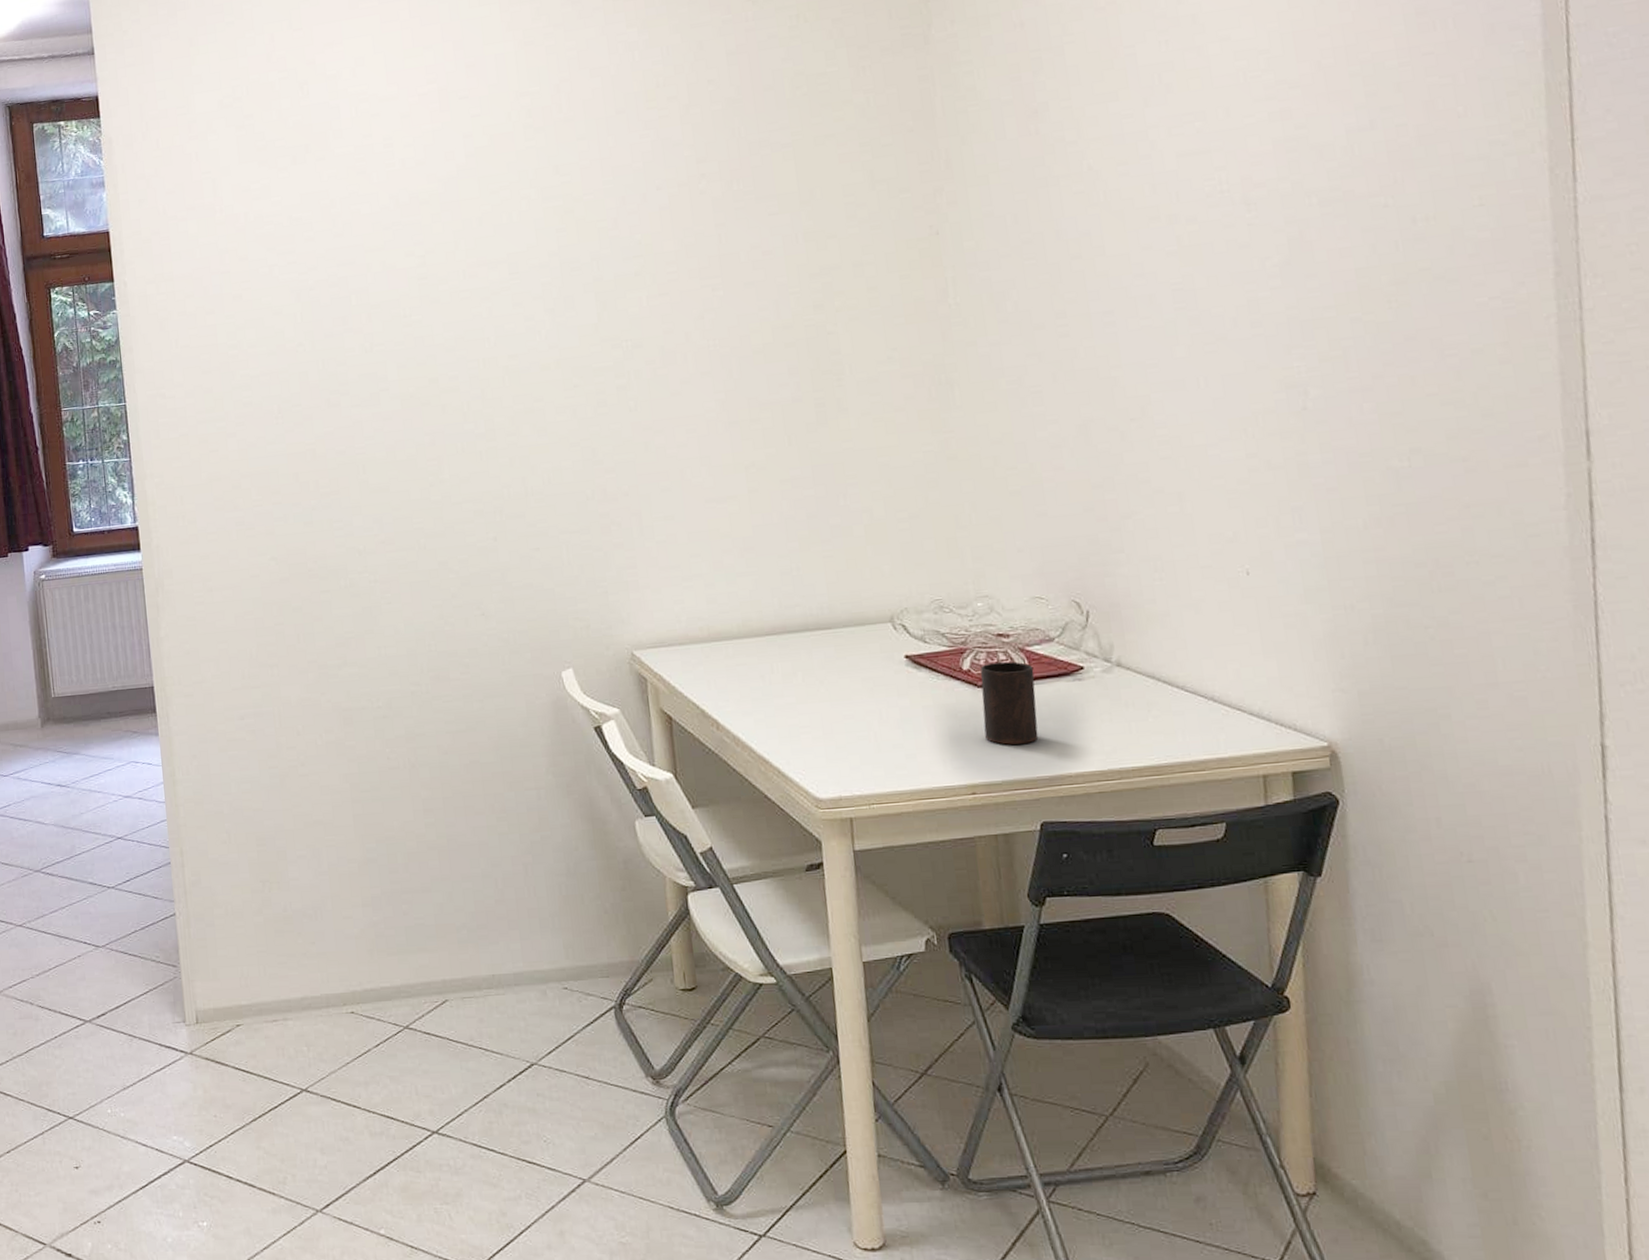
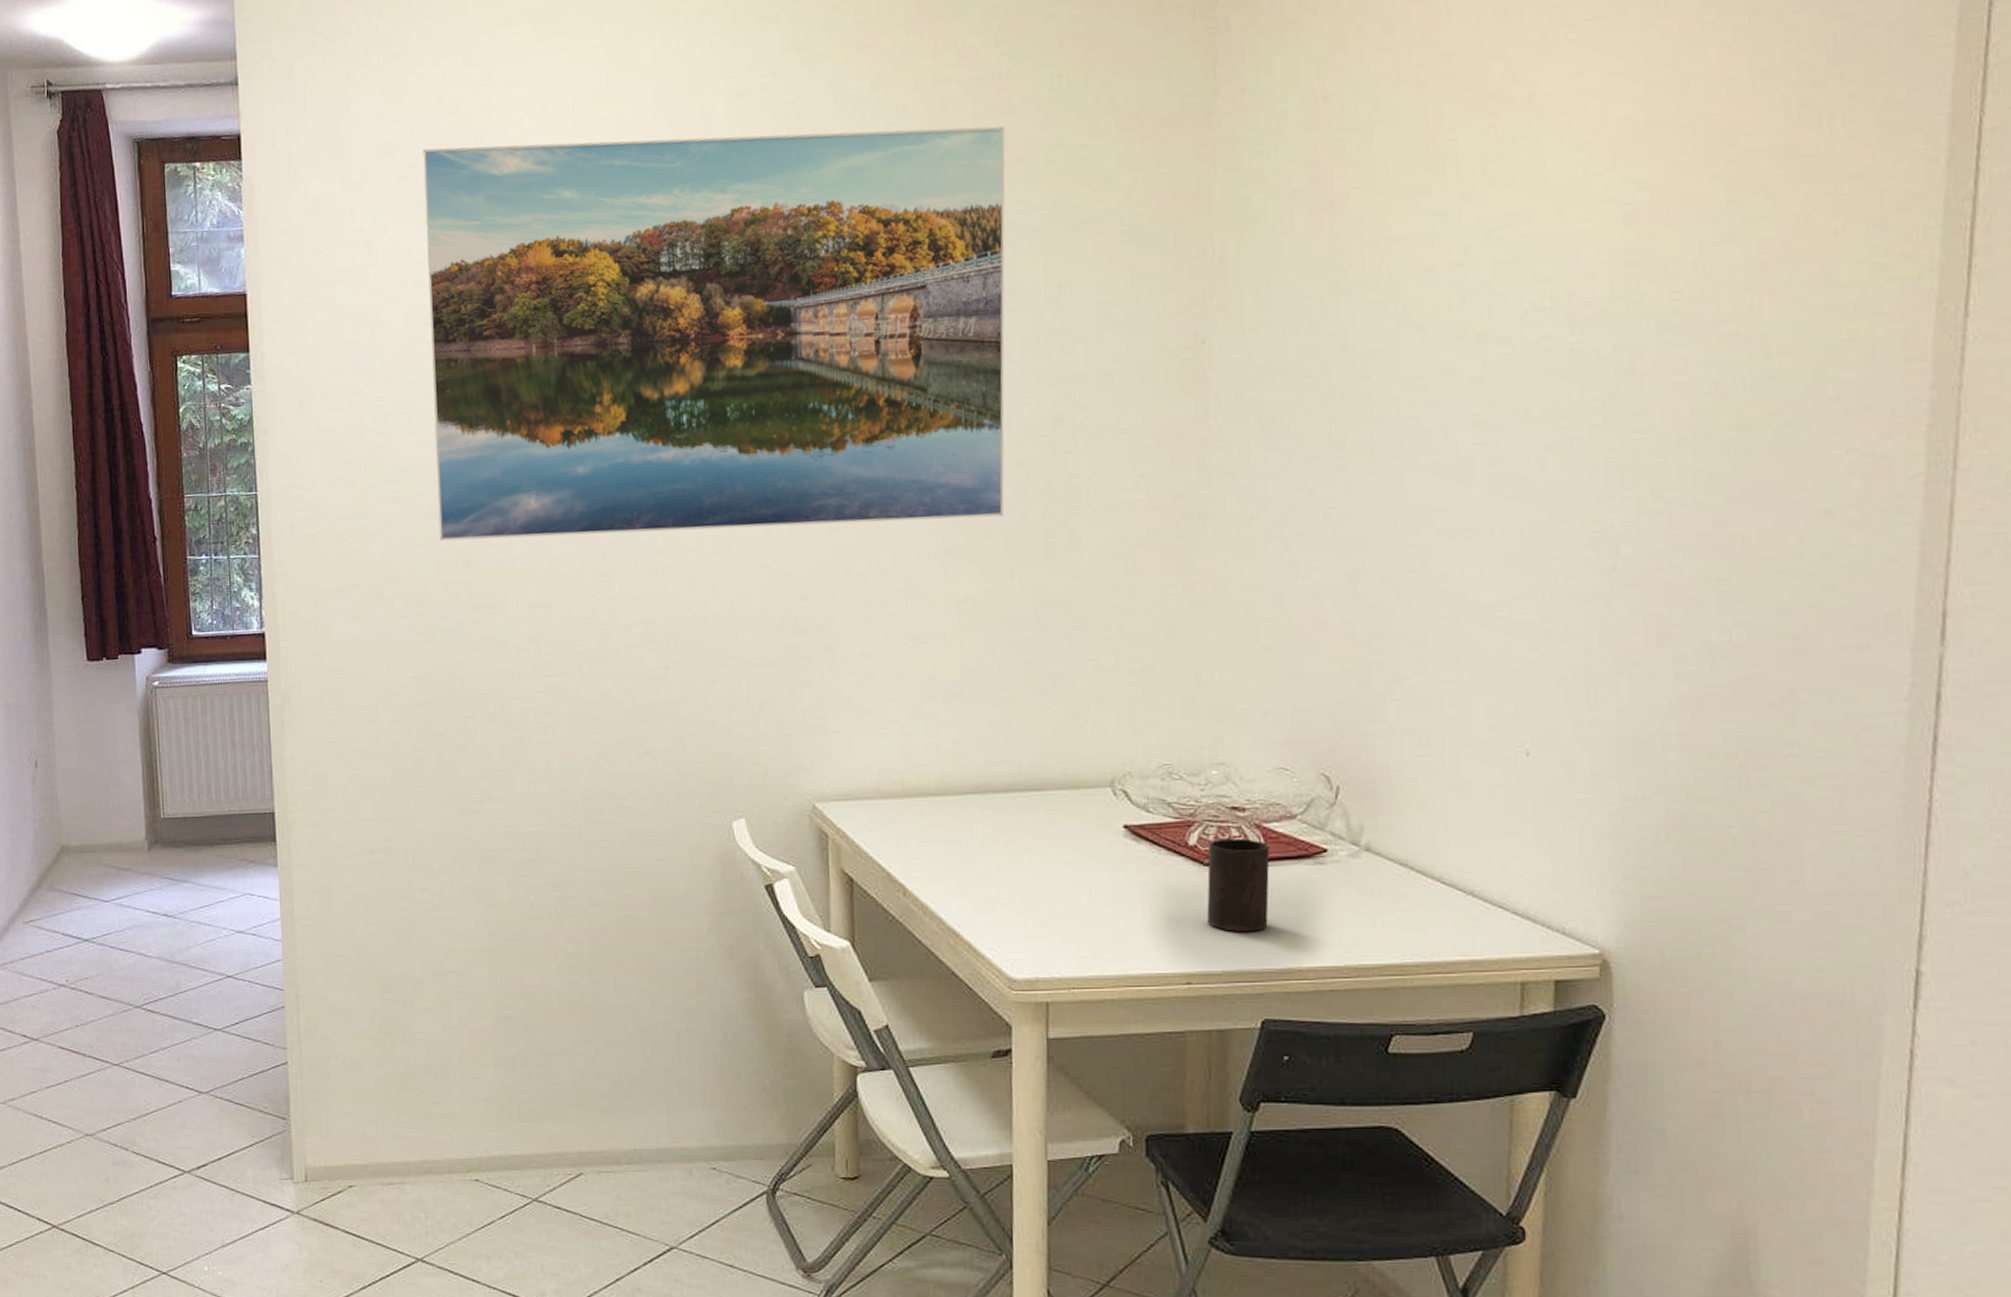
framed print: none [257,60,779,438] -> present [422,126,1005,541]

